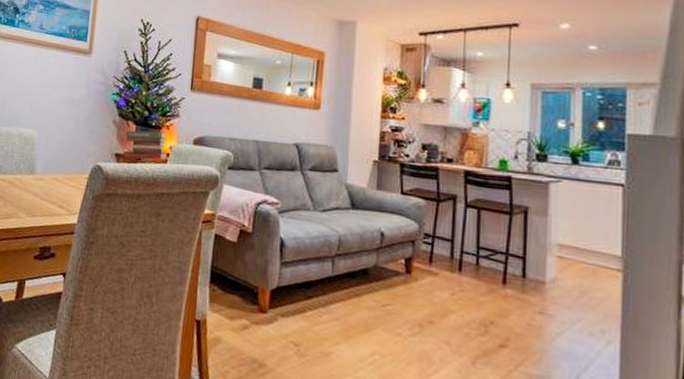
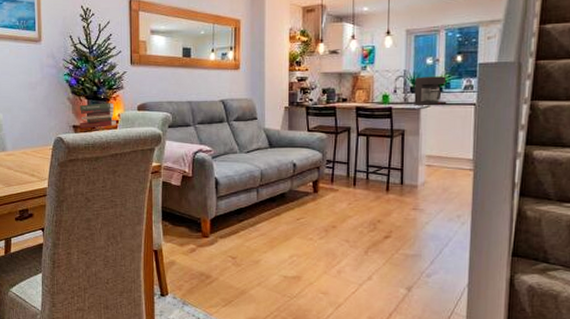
coffee maker: none [541,142,586,183] -> present [414,76,447,106]

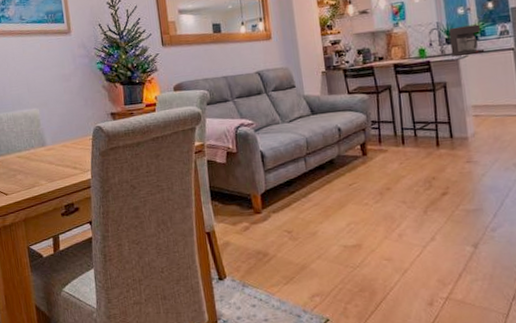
books: present [79,103,116,129] -> none [116,86,154,116]

